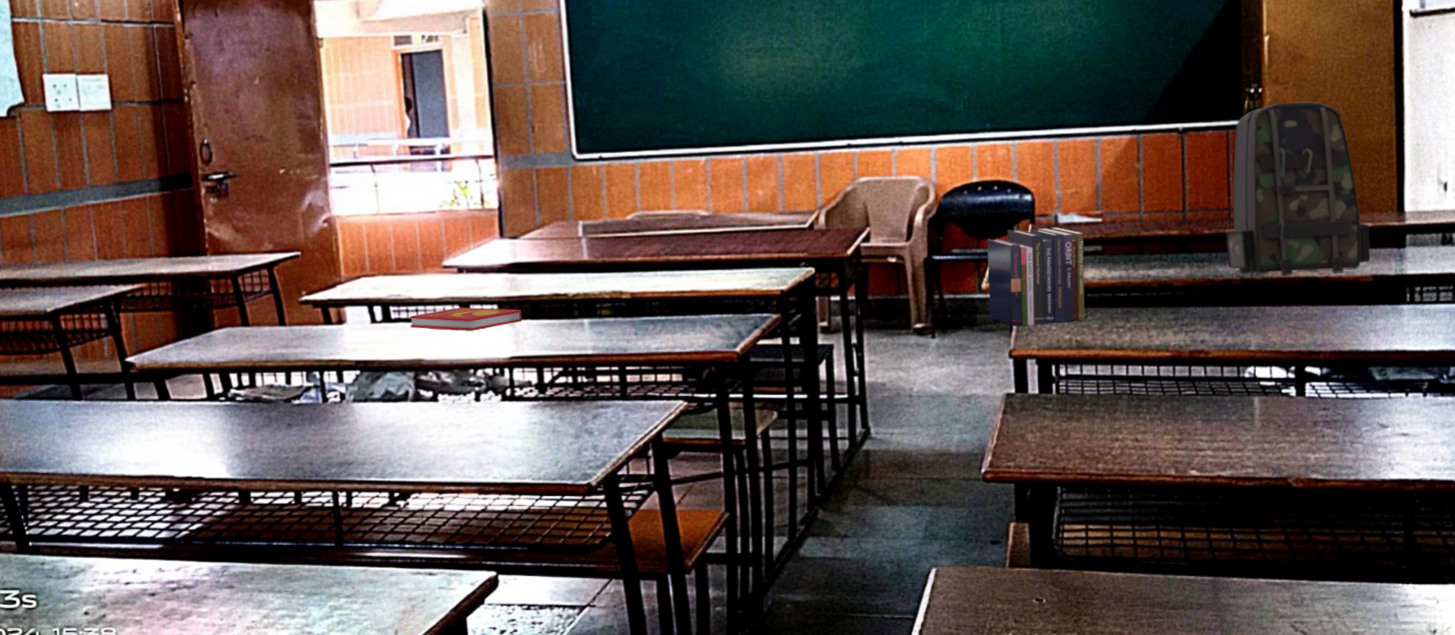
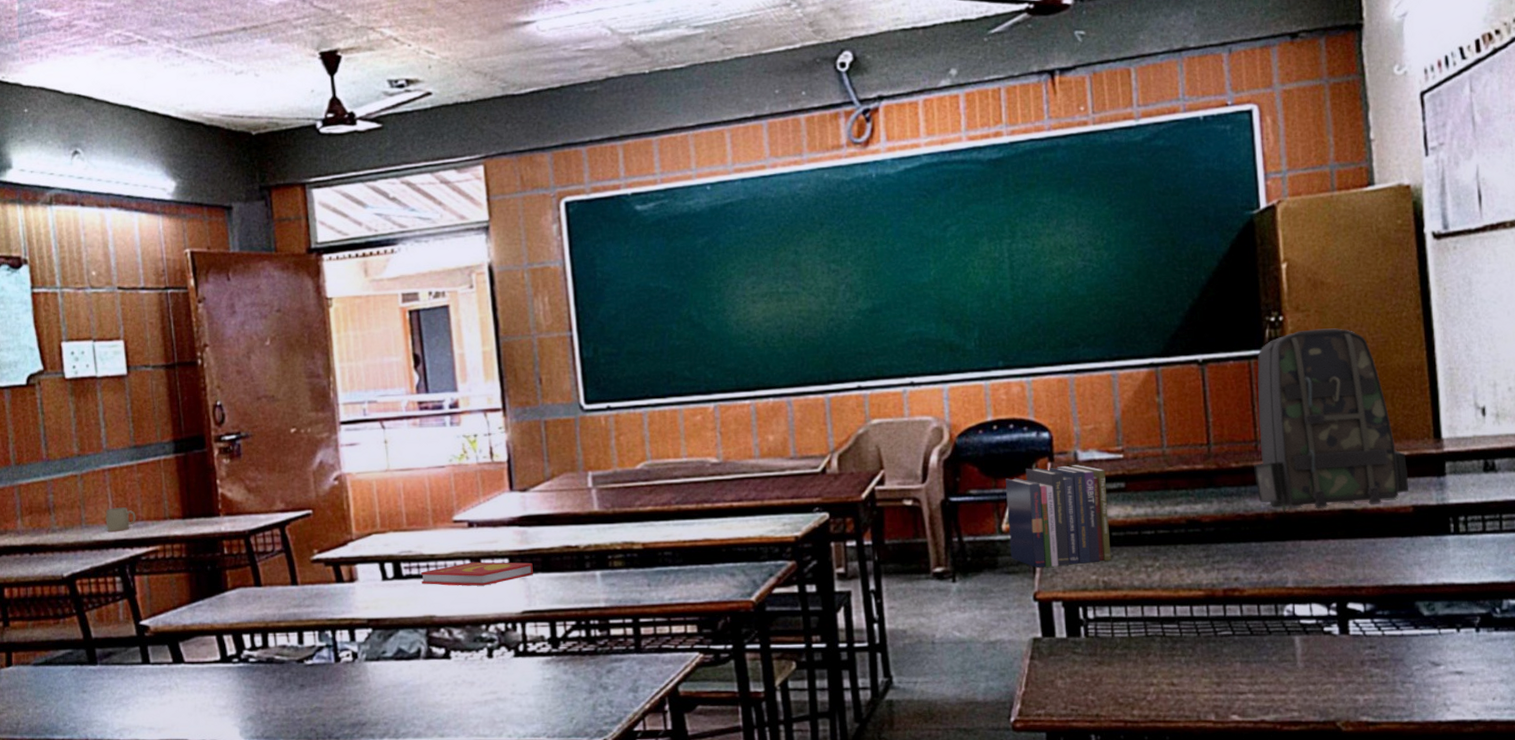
mug: none [89,244,121,269] -> present [105,507,136,533]

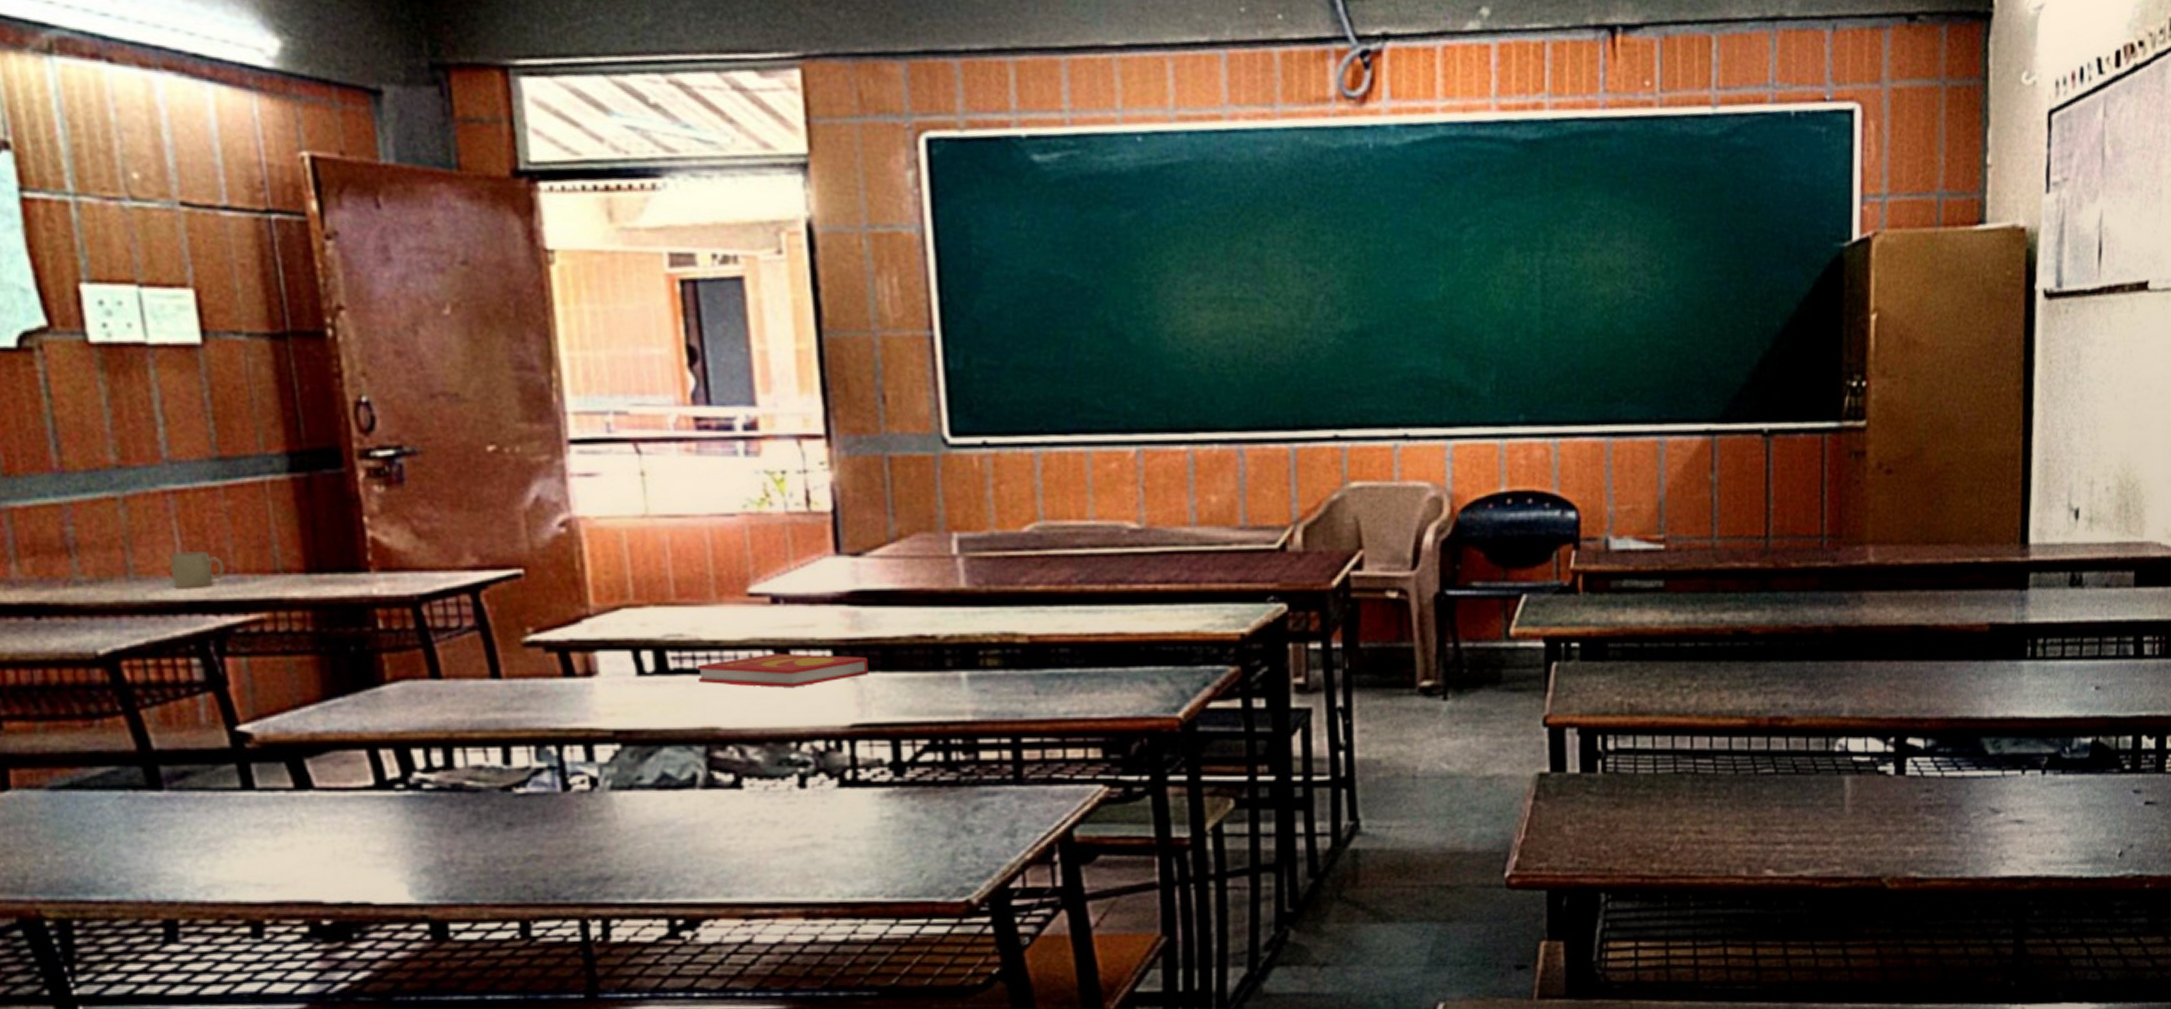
books: present [1006,465,1112,568] -> none [1517,555,1642,685]
backpack: present [1254,328,1408,515] -> none [1817,400,1988,629]

